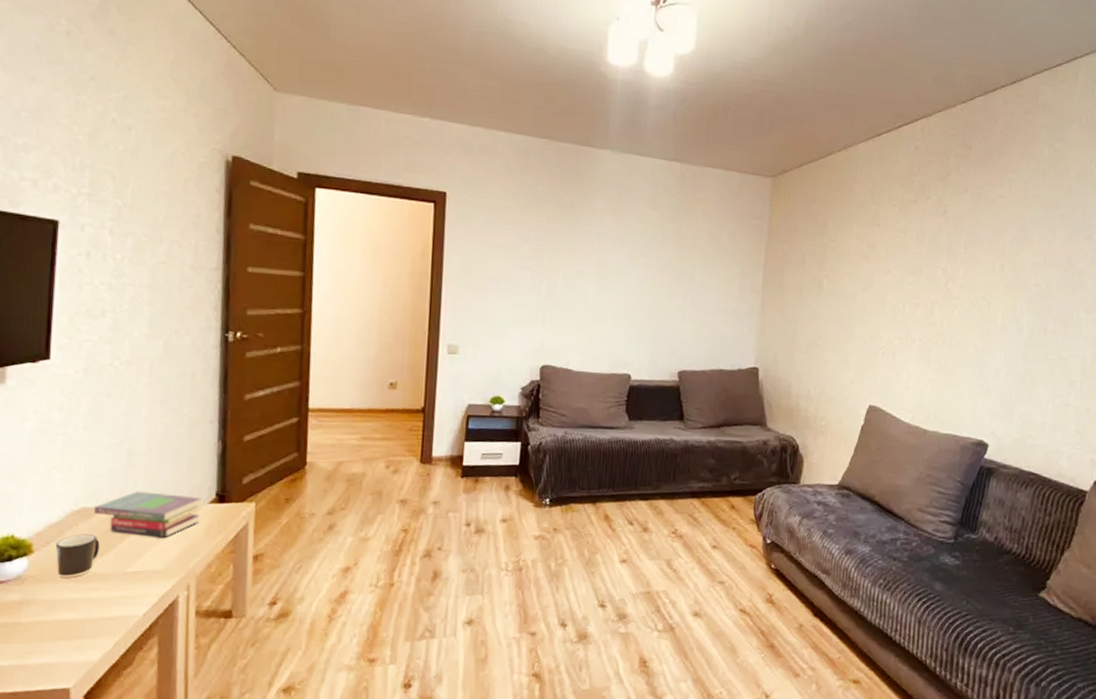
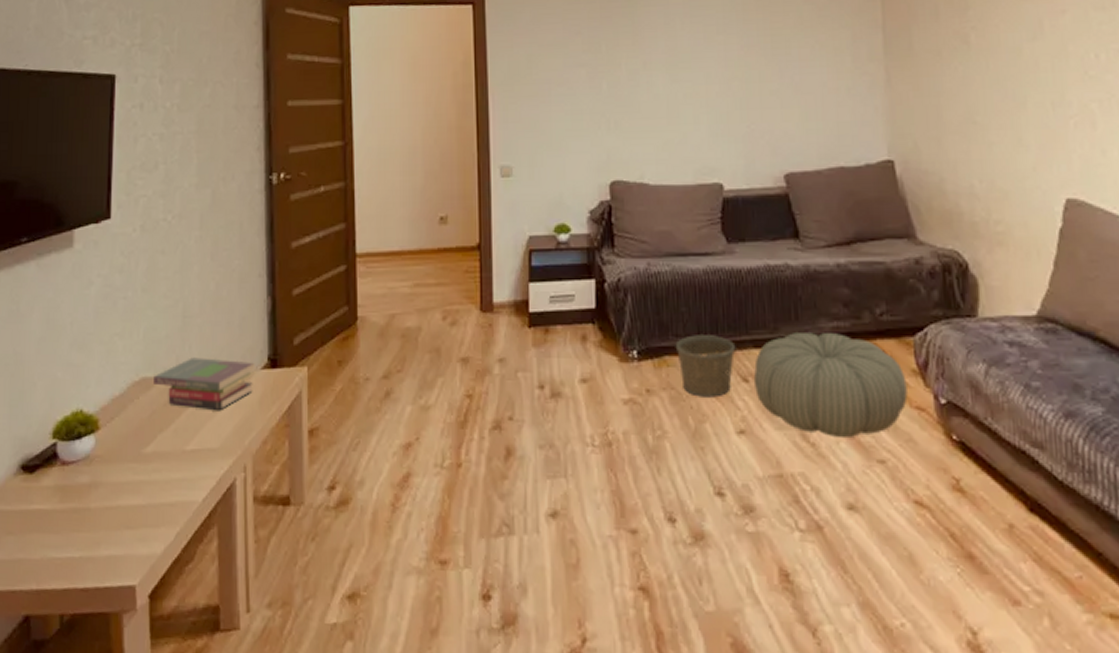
mug: present [55,534,100,579] -> none [119,407,160,458]
basket: none [580,488,627,536] -> present [675,335,736,398]
pouf: none [637,490,746,566] -> present [754,333,908,437]

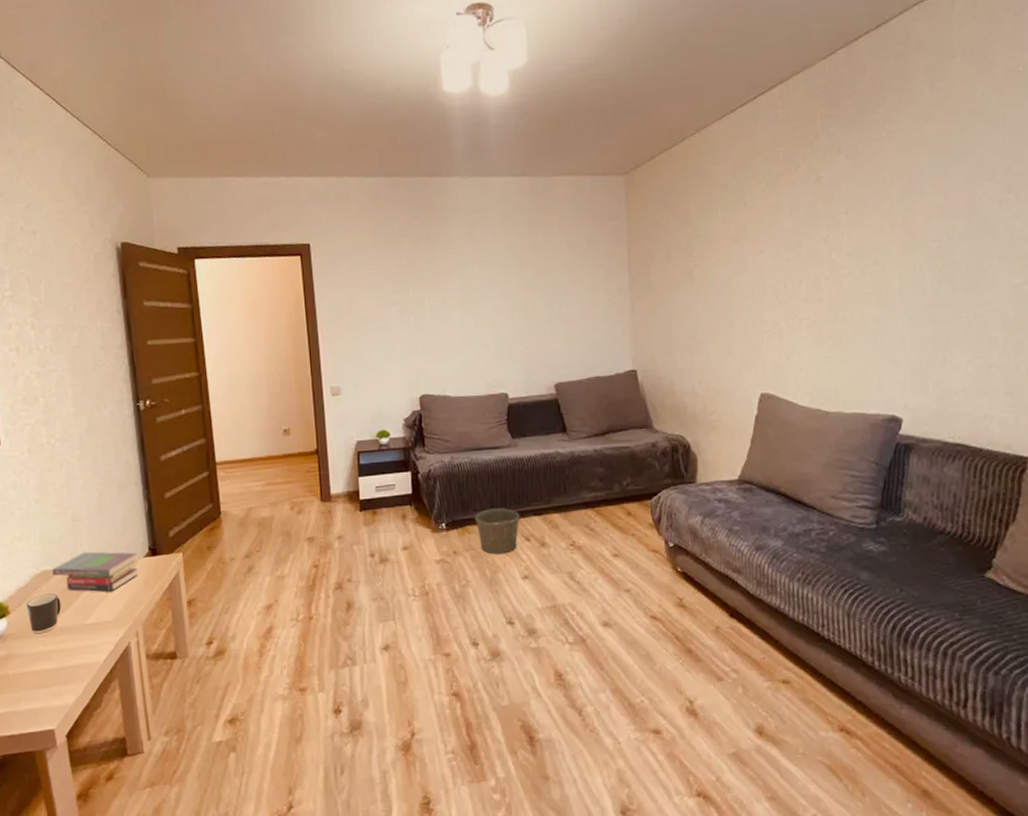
mug: none [119,407,160,458] -> present [26,593,61,634]
pouf: present [754,333,908,437] -> none [534,501,646,576]

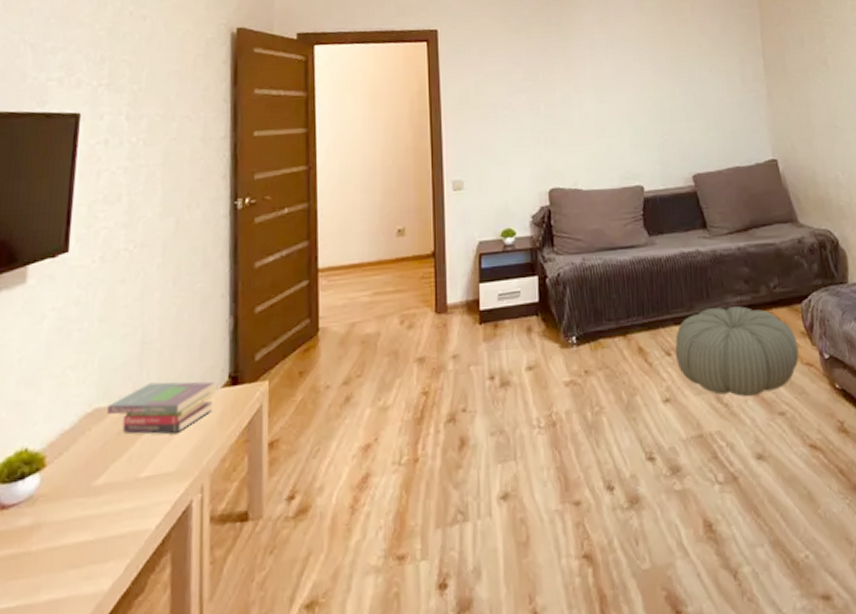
mug: present [26,593,61,634] -> none [68,438,113,494]
basket: present [474,508,520,554] -> none [608,317,660,373]
pouf: none [534,501,646,576] -> present [675,306,799,396]

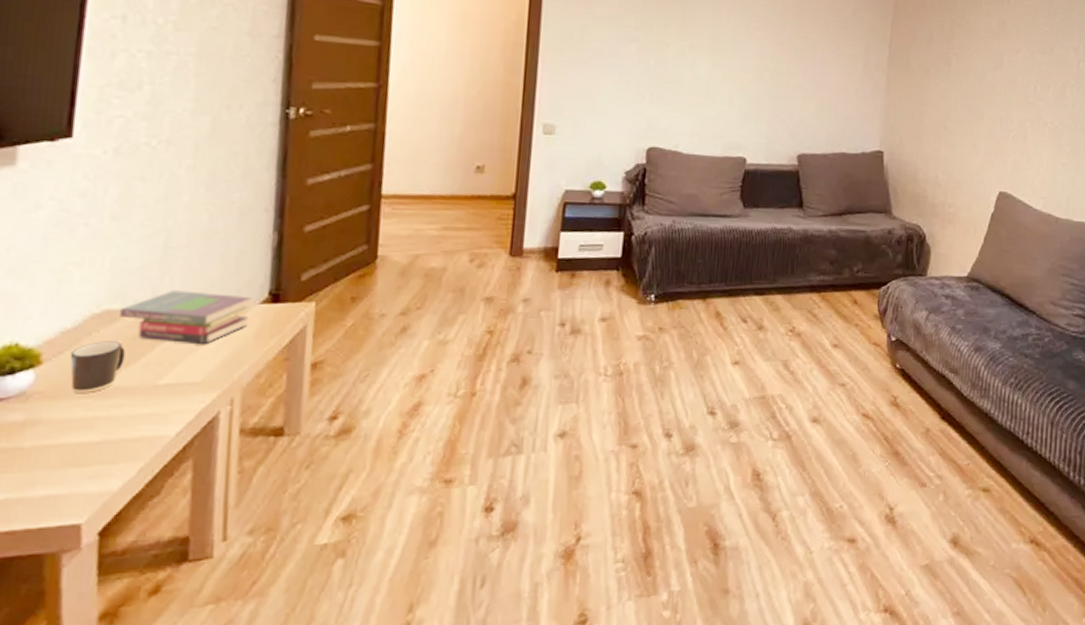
mug: none [68,438,113,494] -> present [69,341,126,394]
pouf: present [675,306,799,396] -> none [751,284,869,366]

